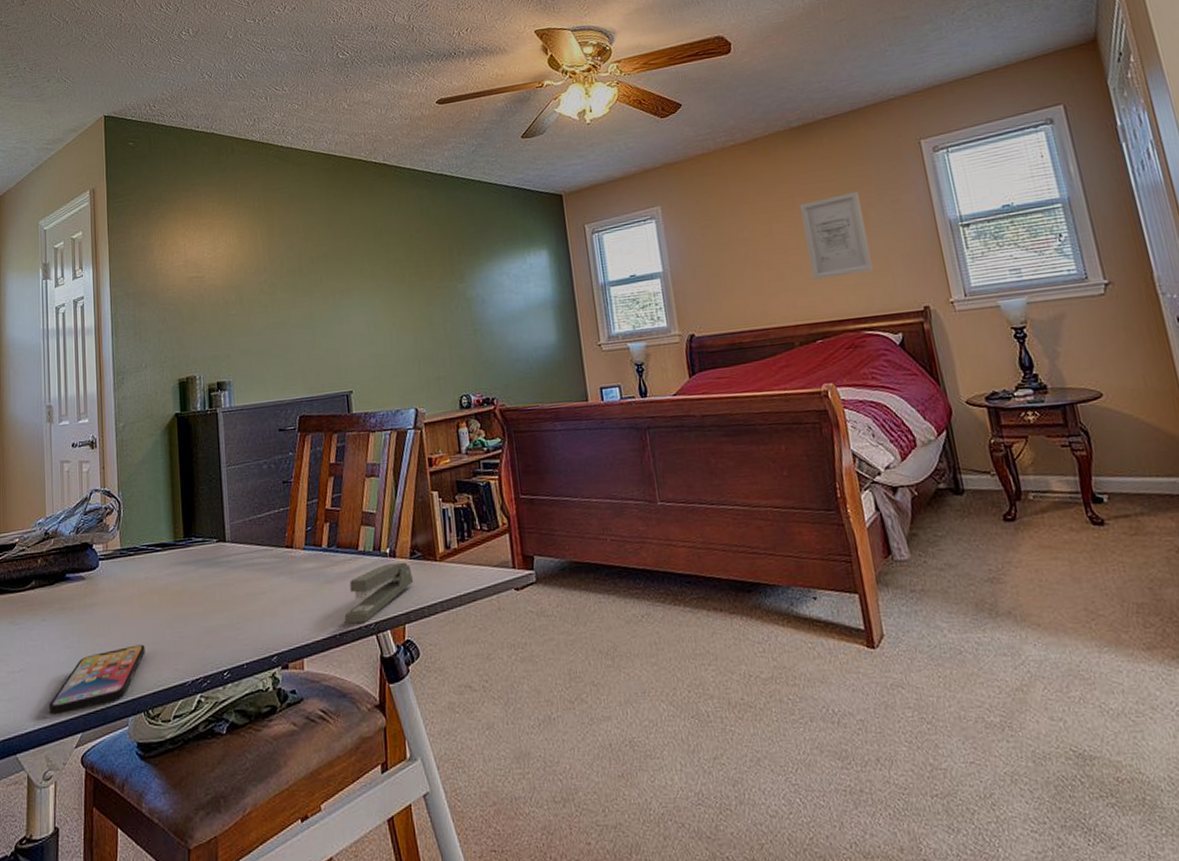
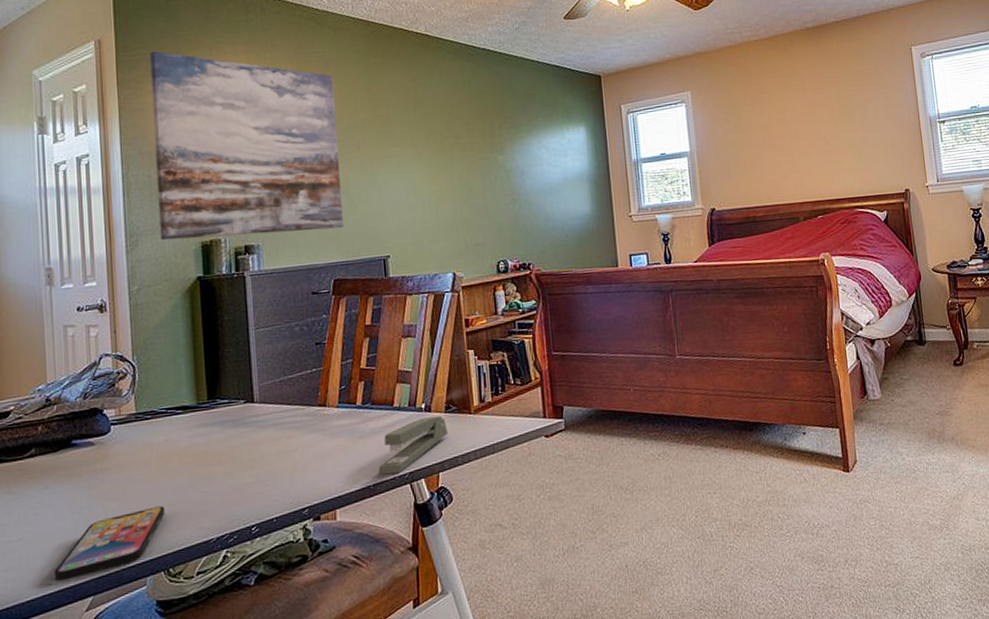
wall art: none [135,196,308,378] -> present [150,51,343,241]
wall art: present [800,191,873,280] -> none [811,88,867,163]

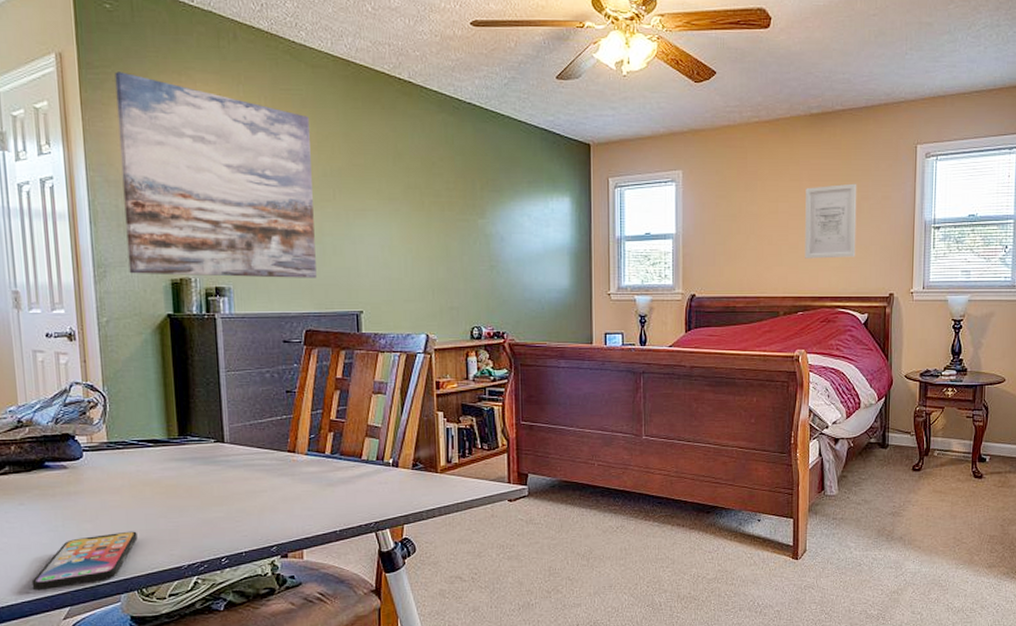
stapler: present [378,415,449,475] -> none [345,471,415,522]
wall art: none [811,88,867,163] -> present [805,183,857,259]

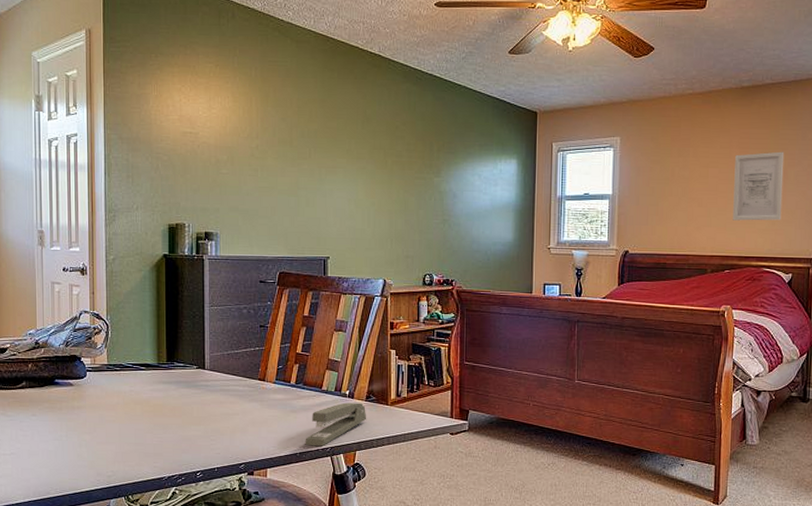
smartphone: present [31,531,138,591] -> none [38,443,127,492]
wall art: present [115,71,317,278] -> none [132,45,292,226]
stapler: none [345,471,415,522] -> present [305,402,367,447]

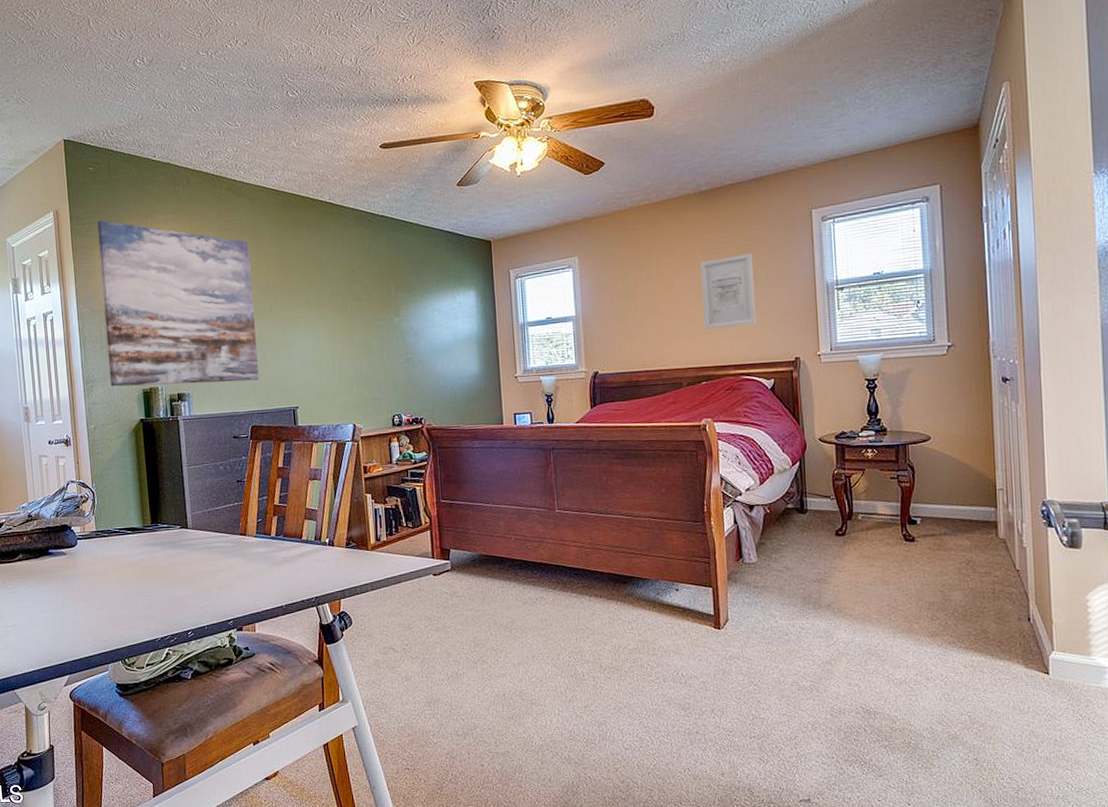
wall art: none [132,45,292,226] -> present [97,220,259,387]
stapler: present [305,402,367,447] -> none [289,550,349,598]

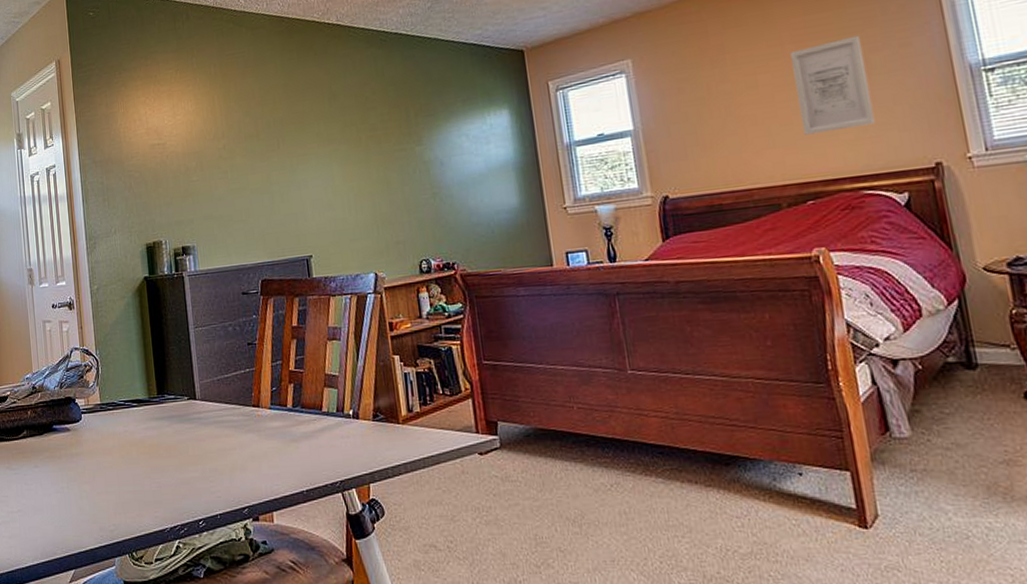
wall art: present [97,220,259,387] -> none [98,66,268,243]

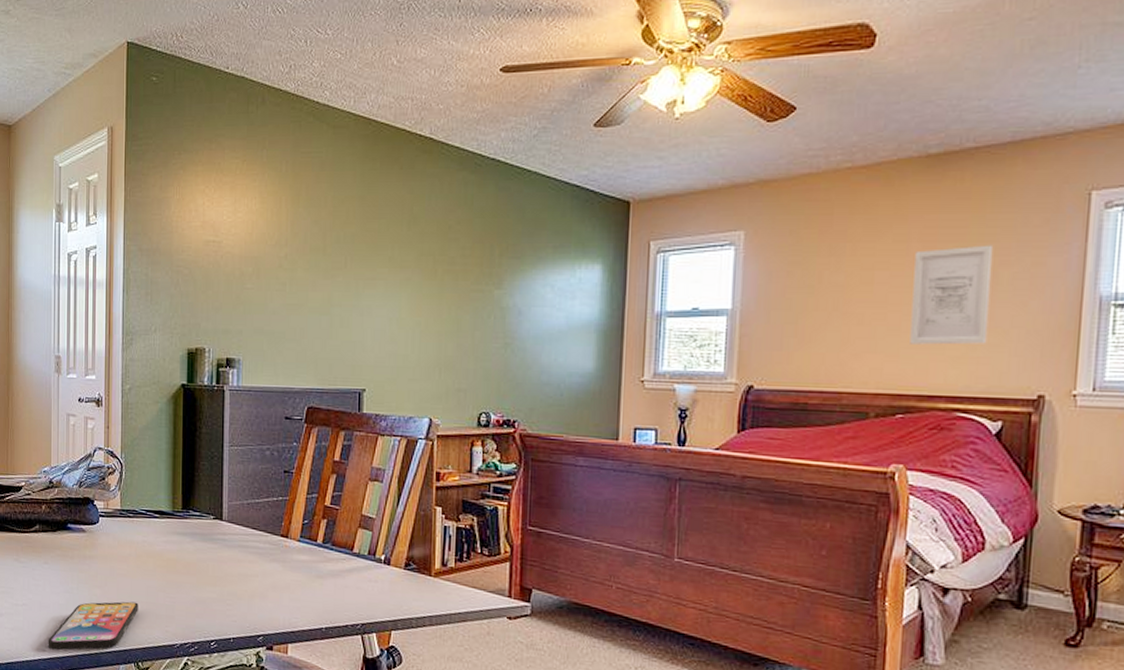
smartphone: none [44,492,127,552] -> present [48,601,139,650]

